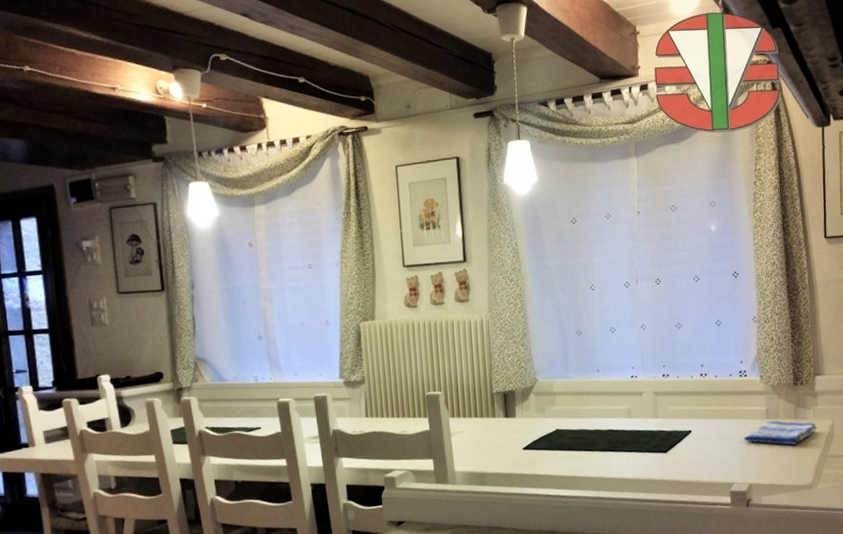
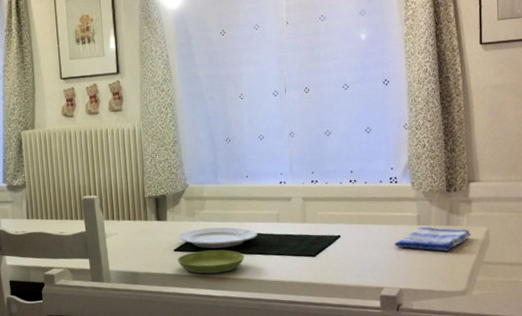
saucer: none [526,447,596,473] -> present [177,249,245,274]
plate: none [528,423,609,446] -> present [179,227,258,249]

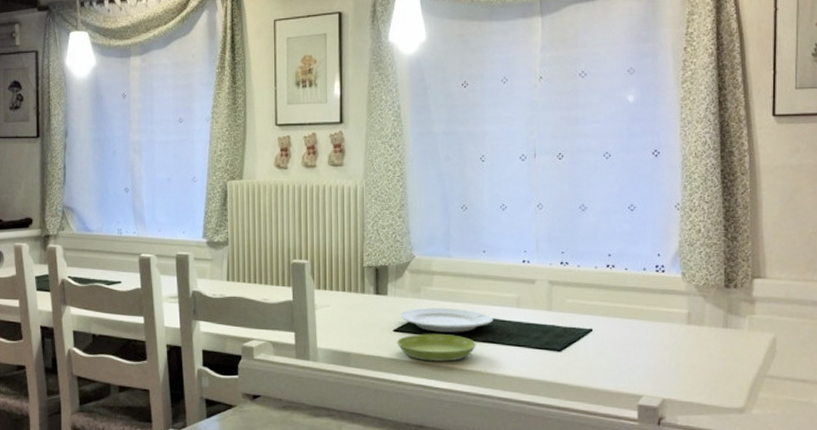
dish towel: present [394,226,472,252] -> none [658,326,754,359]

